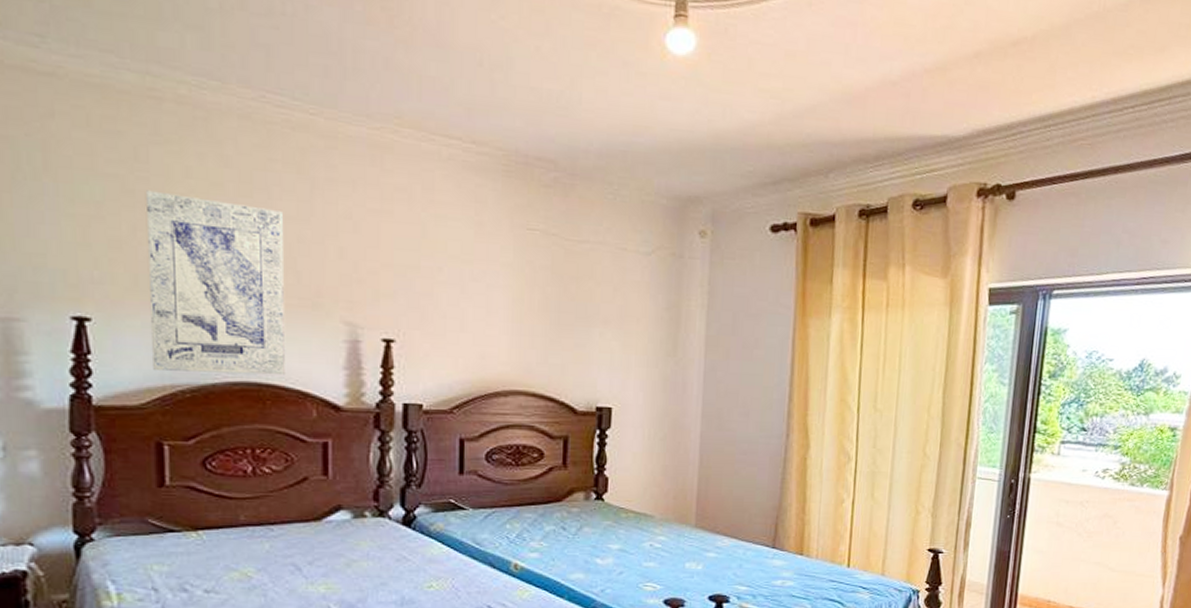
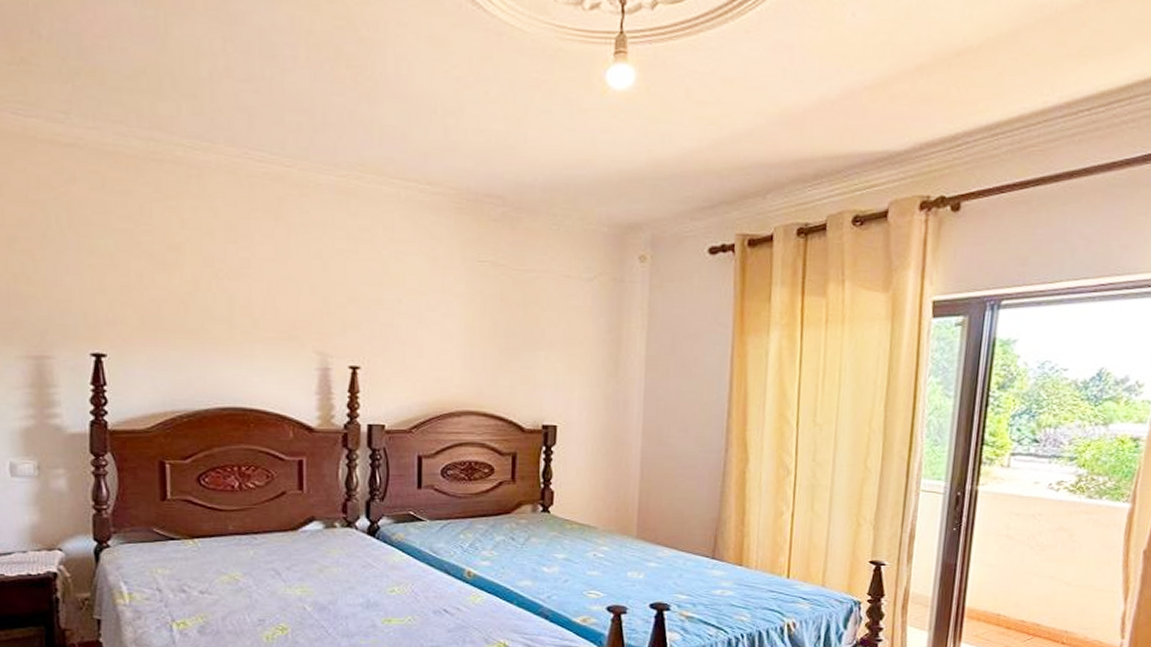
wall art: present [146,190,287,376] -> none [150,241,267,401]

